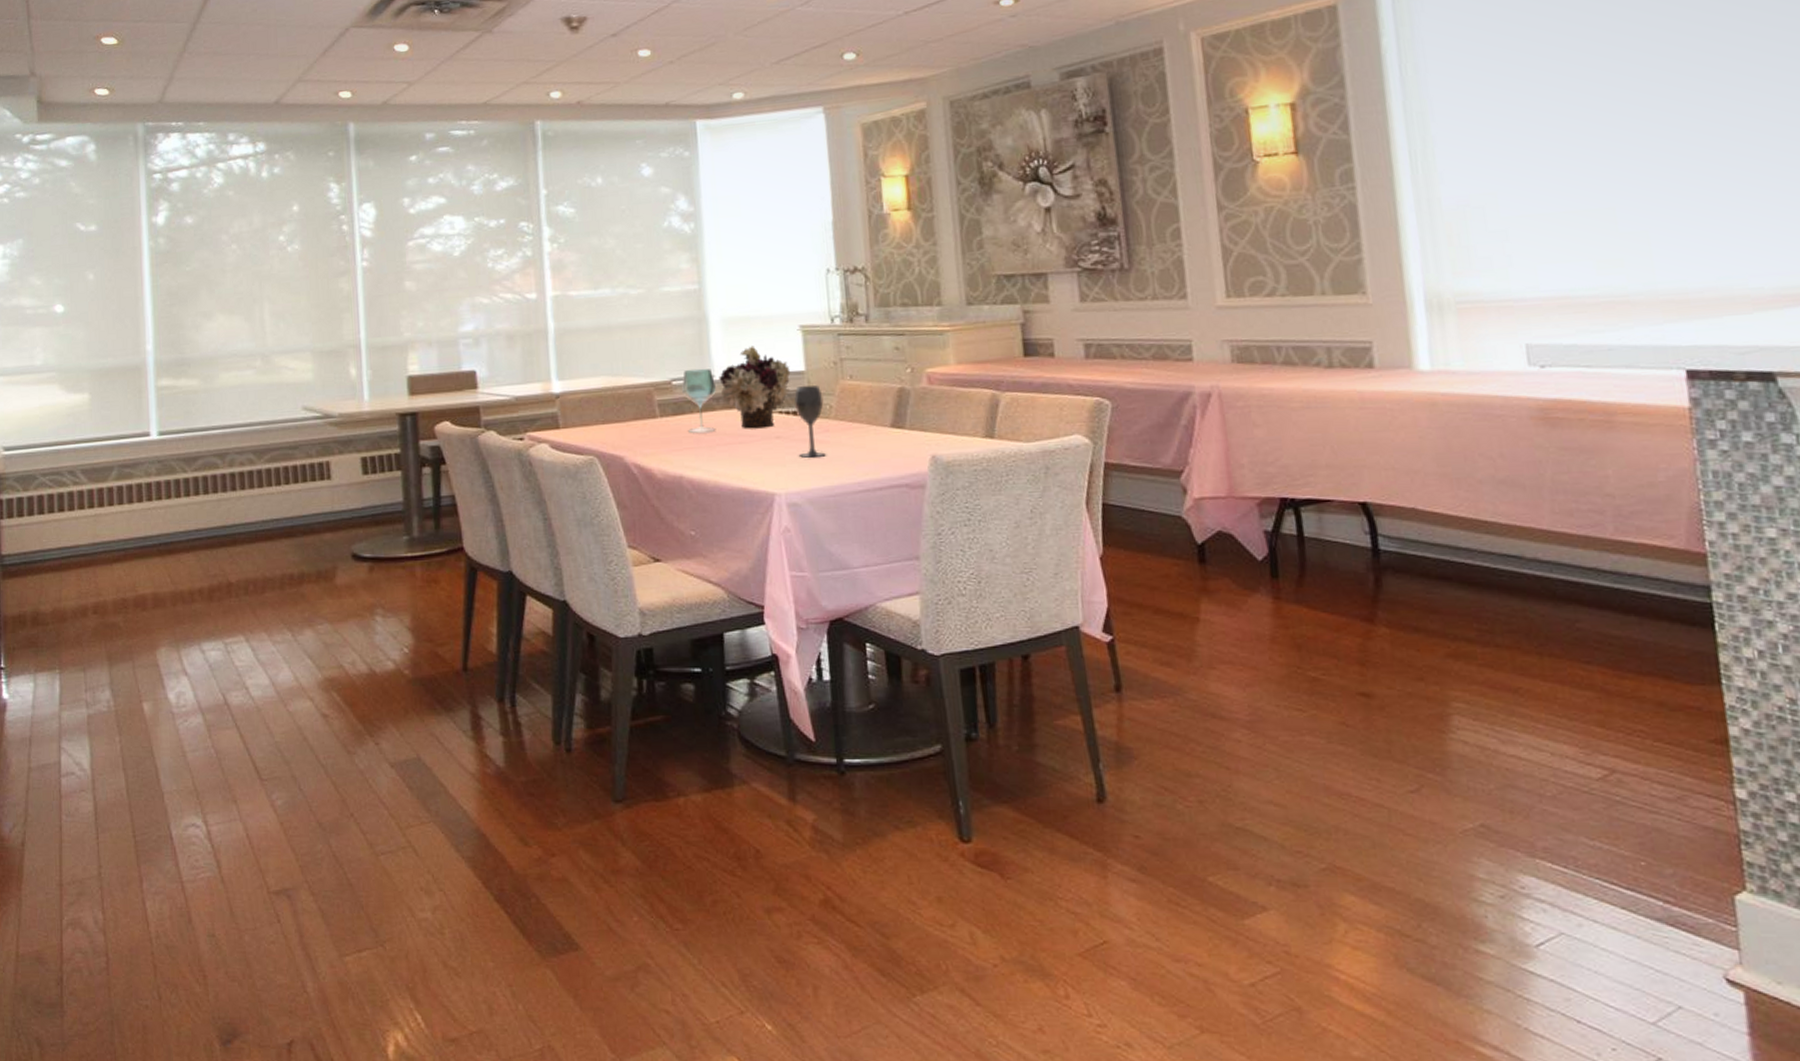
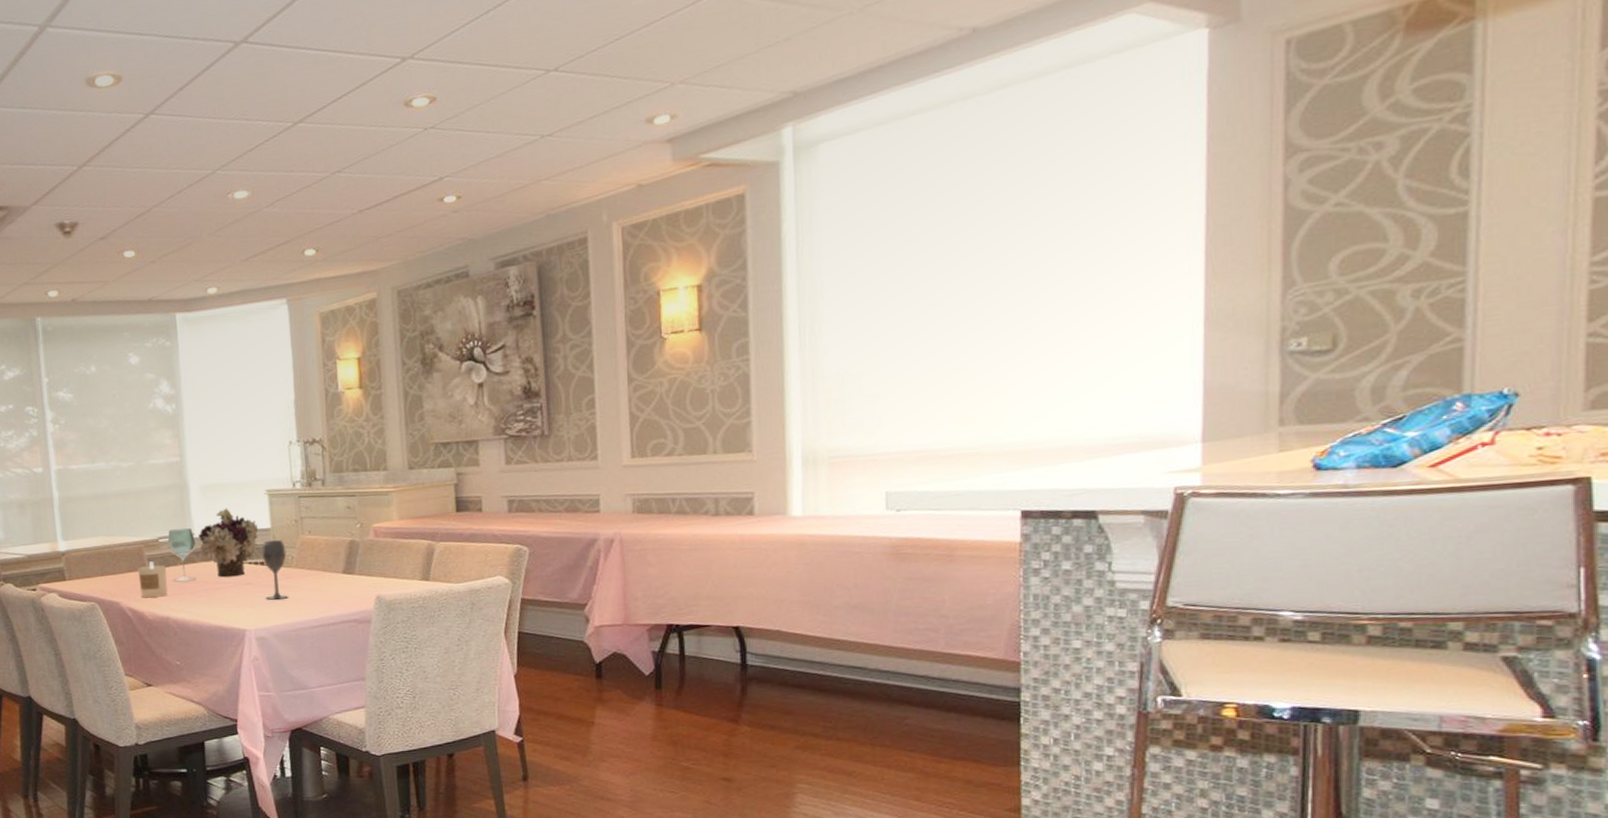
candle: none [646,408,682,452] -> present [138,561,168,598]

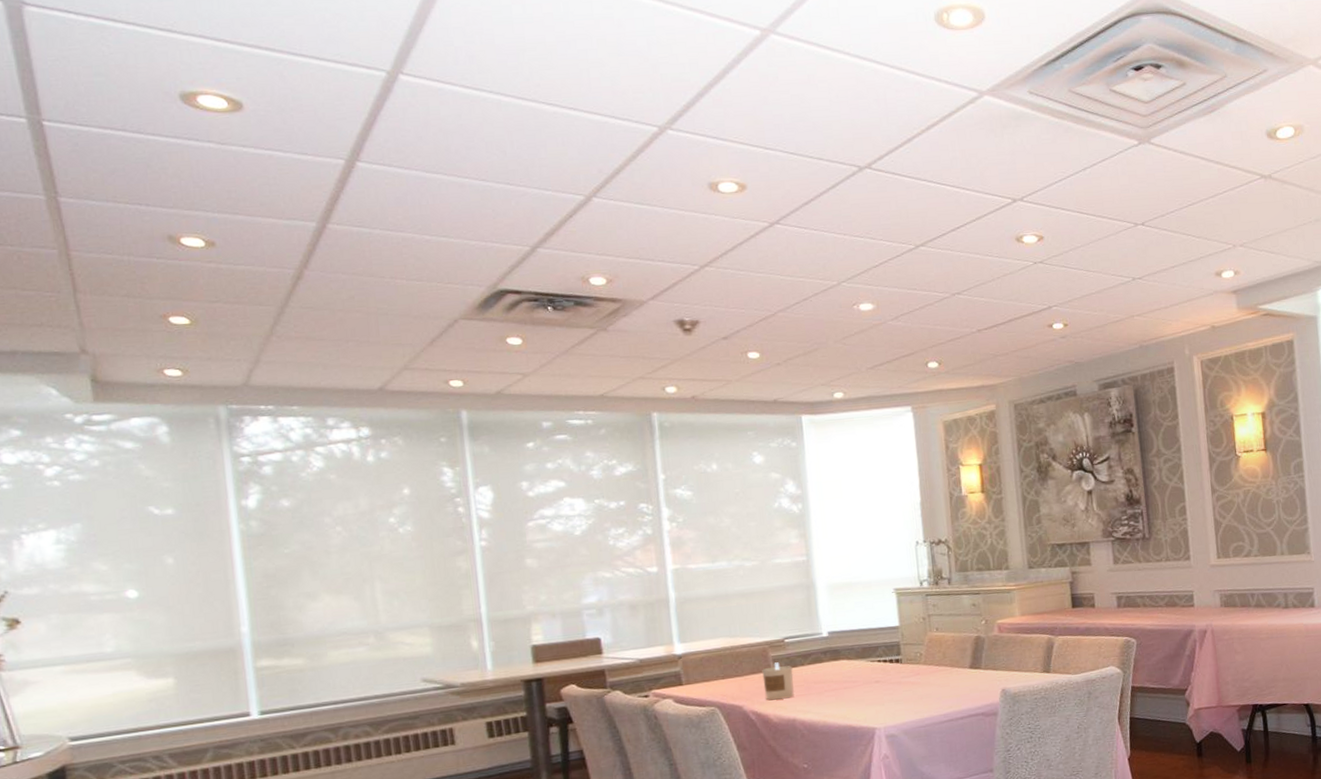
wine glass: present [166,528,197,583] -> none [793,627,824,683]
flower arrangement: present [198,508,259,578] -> none [826,607,887,677]
wine glass: present [262,540,288,600] -> none [890,637,917,698]

